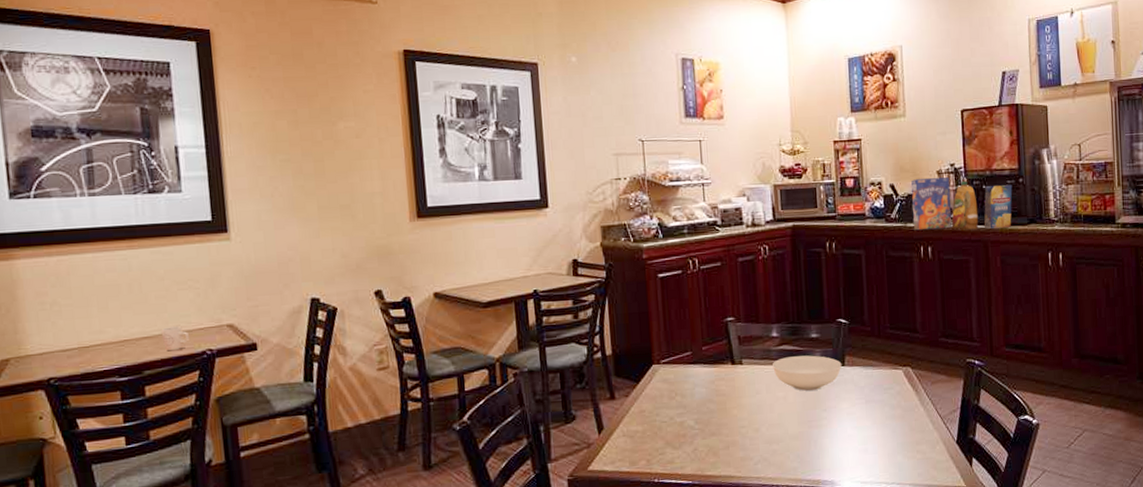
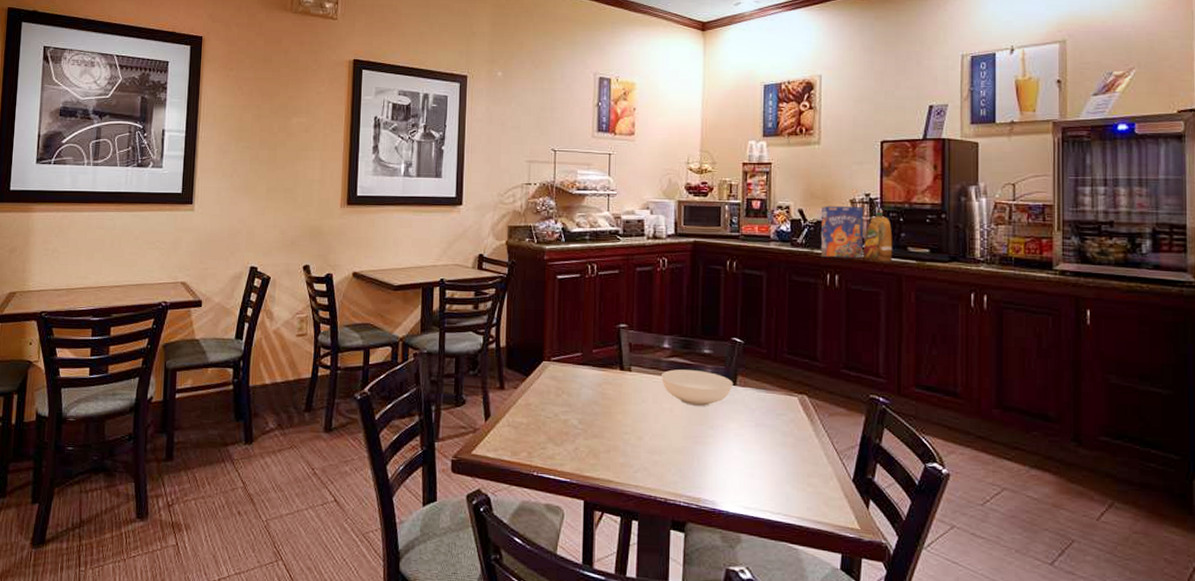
mug: present [160,326,191,351] -> none [129,279,151,300]
juice carton: present [984,184,1013,229] -> none [898,218,933,263]

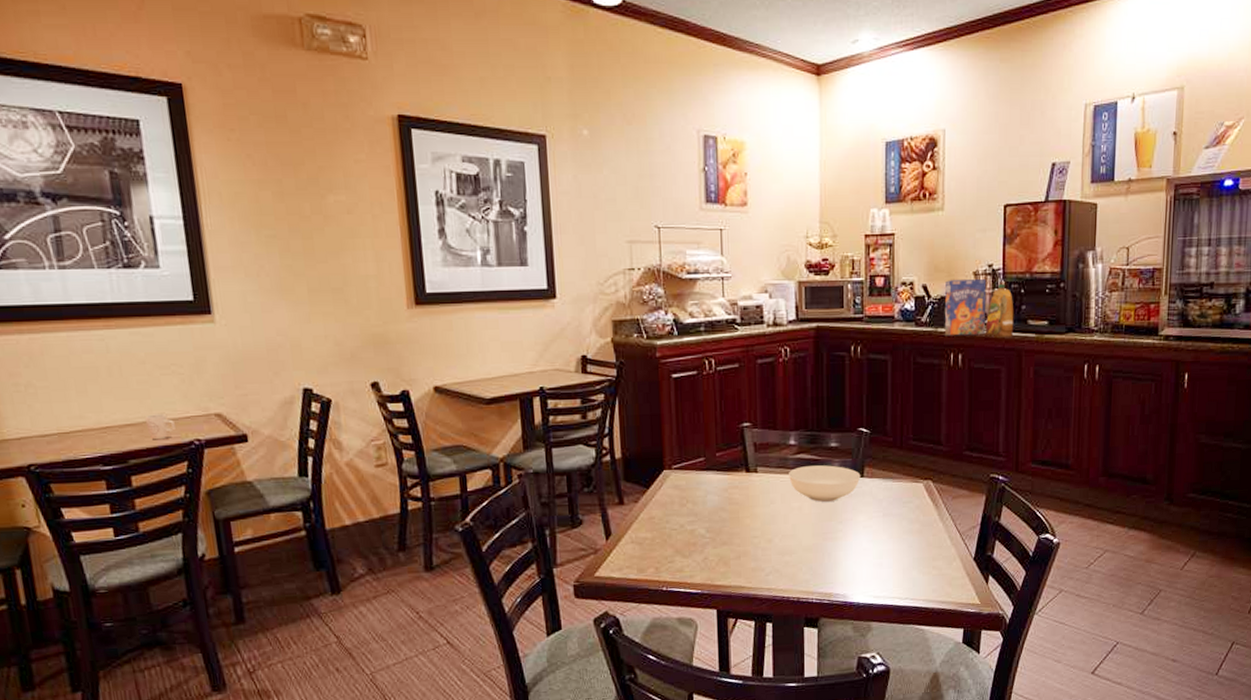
mug: none [129,279,151,300] -> present [144,414,177,440]

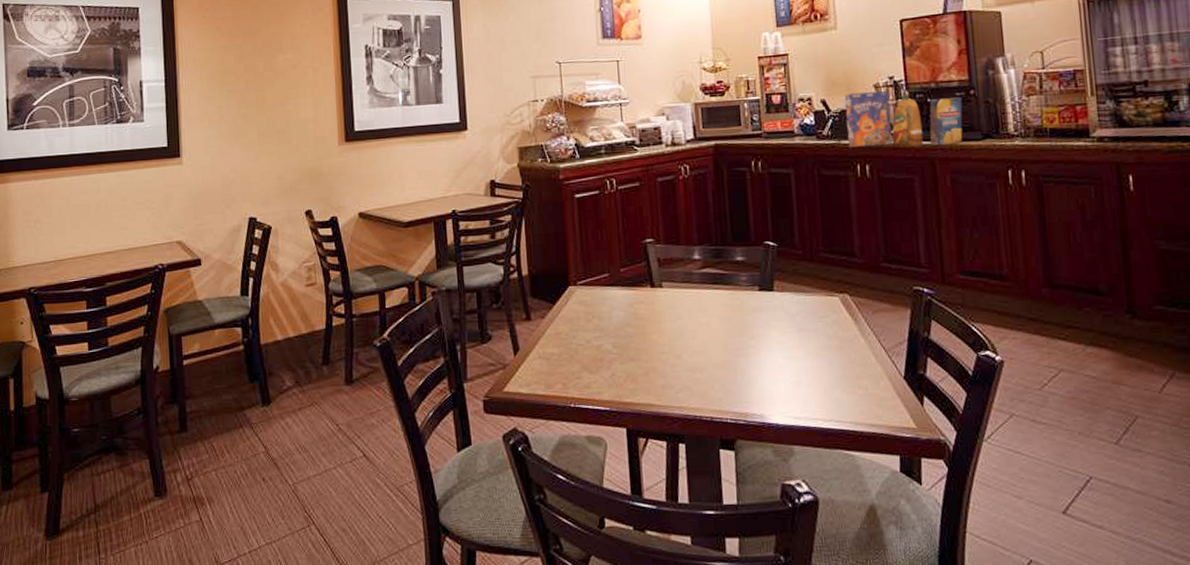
mug: present [144,414,177,440] -> none [121,242,145,265]
bowl: present [788,465,861,502] -> none [693,279,771,317]
juice carton: none [1019,289,1053,337] -> present [929,96,963,145]

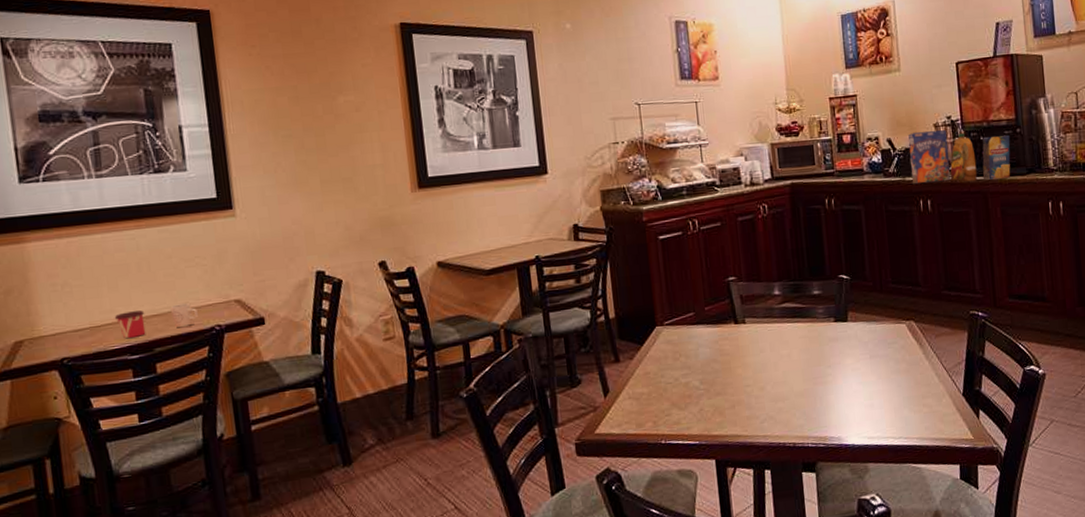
cup: none [75,247,100,272] -> present [114,310,146,338]
mug: none [121,242,145,265] -> present [170,303,199,328]

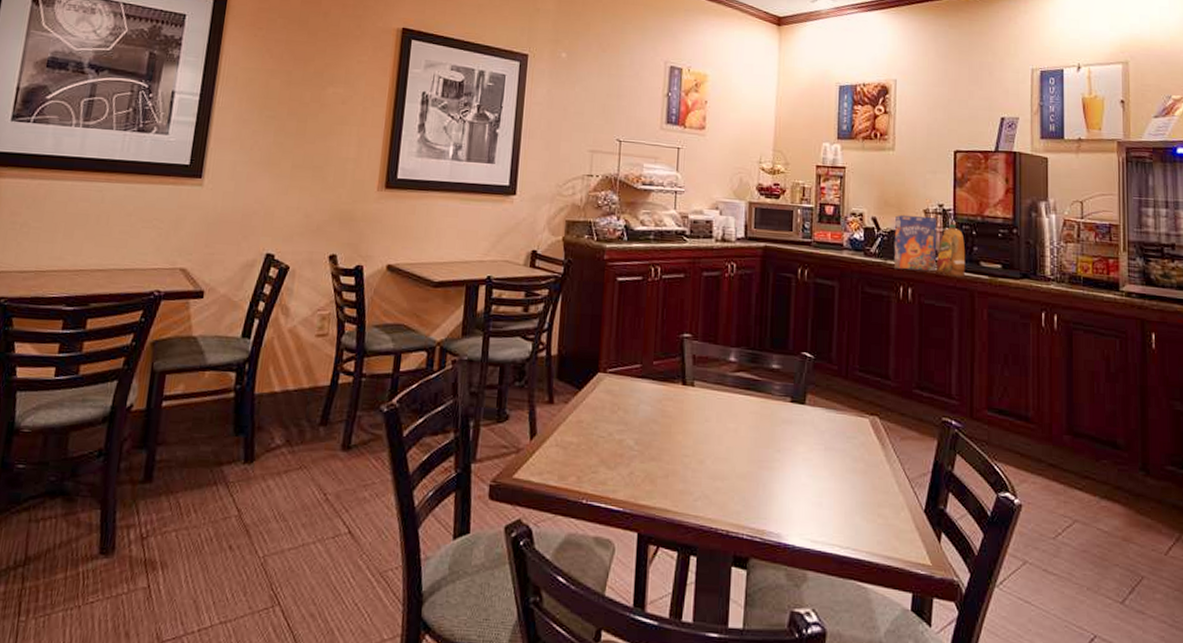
cup: present [114,310,146,338] -> none [60,261,91,289]
mug: present [170,303,199,328] -> none [115,262,143,288]
juice carton: present [982,135,1011,180] -> none [971,231,1005,279]

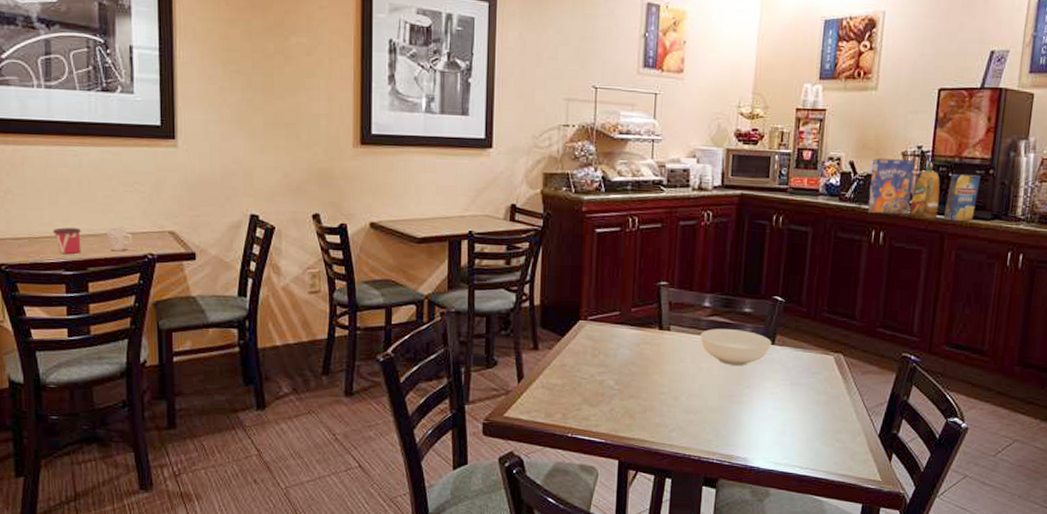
cup: none [60,261,91,289] -> present [52,227,82,254]
mug: none [115,262,143,288] -> present [106,227,133,251]
bowl: none [725,385,803,427] -> present [700,328,772,366]
juice carton: none [971,231,1005,279] -> present [943,173,981,221]

